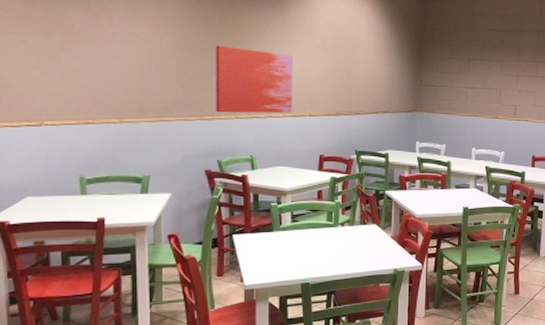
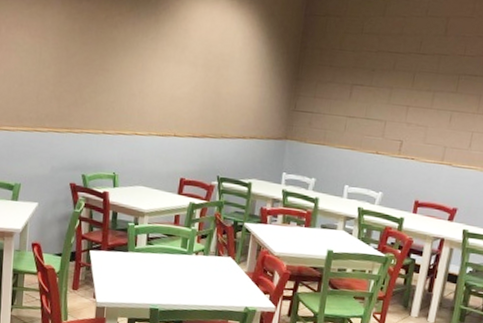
wall art: present [216,45,294,114] -> none [85,57,164,132]

